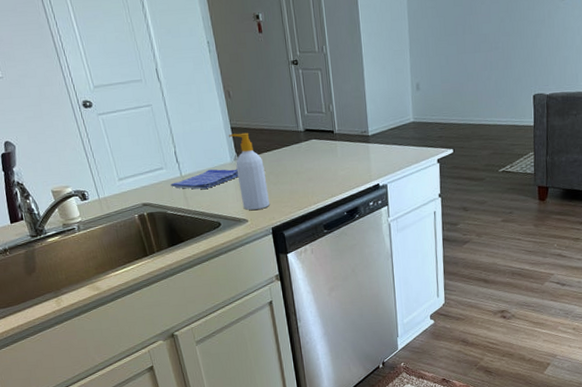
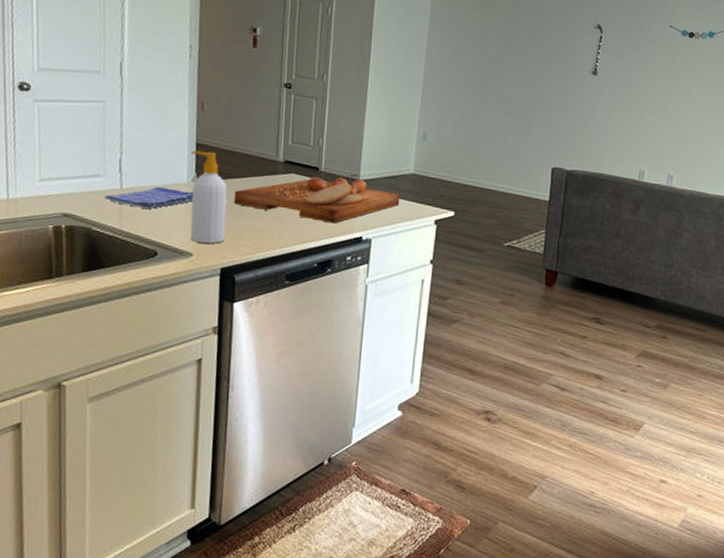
cutting board: none [269,134,406,177] -> present [233,177,401,224]

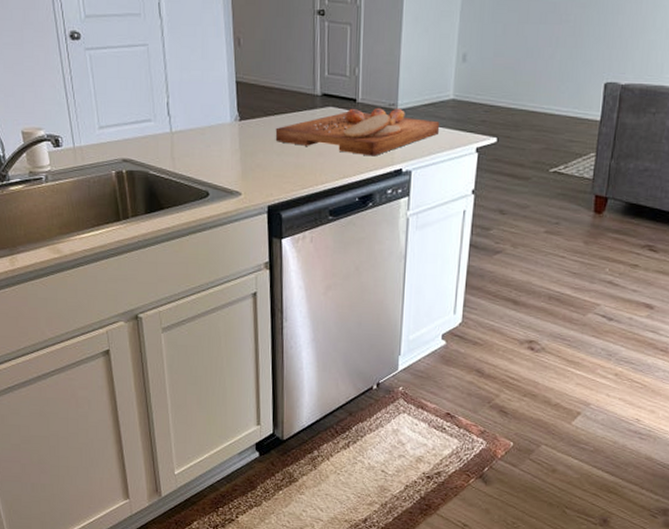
dish towel: present [104,187,193,210] -> none [157,128,237,151]
soap bottle: present [190,150,228,244] -> none [231,89,269,182]

